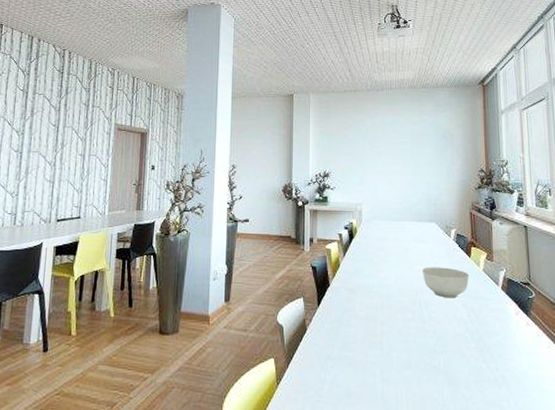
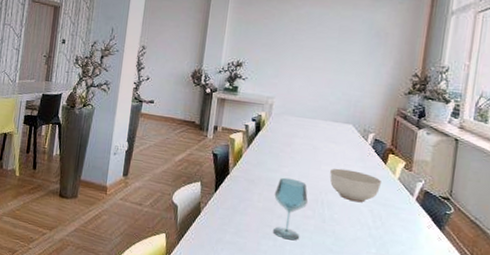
wine glass: none [375,282,406,346] -> present [273,177,308,240]

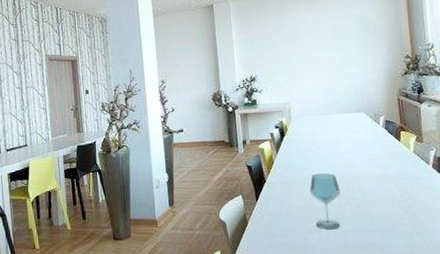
bowl: present [329,168,381,203] -> none [354,153,400,181]

